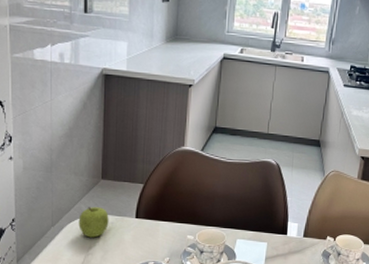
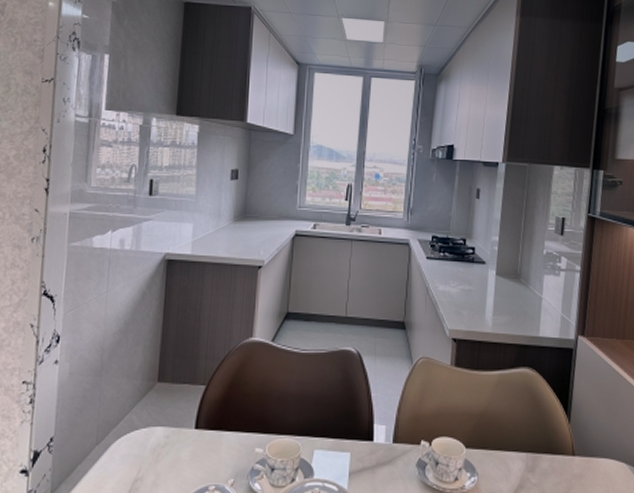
fruit: present [78,207,109,238] -> none [127,417,164,457]

